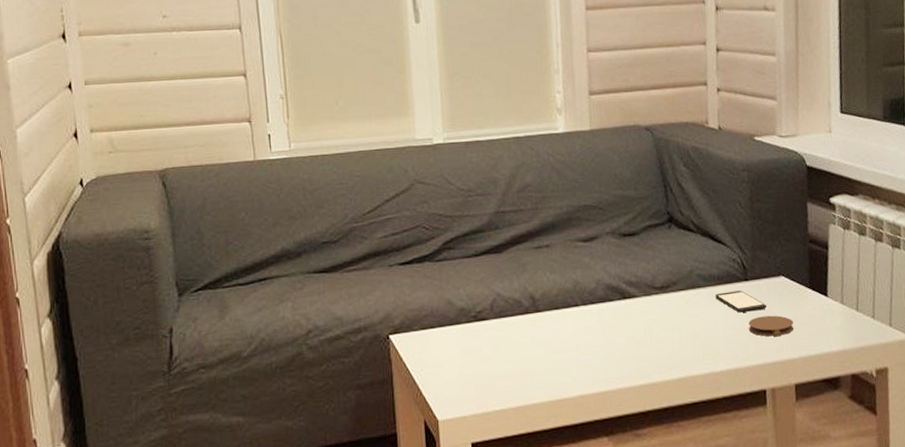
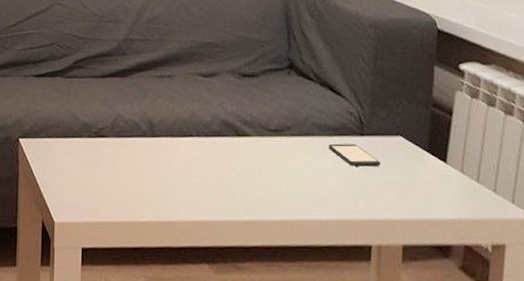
coaster: present [748,315,794,337] -> none [360,173,408,195]

